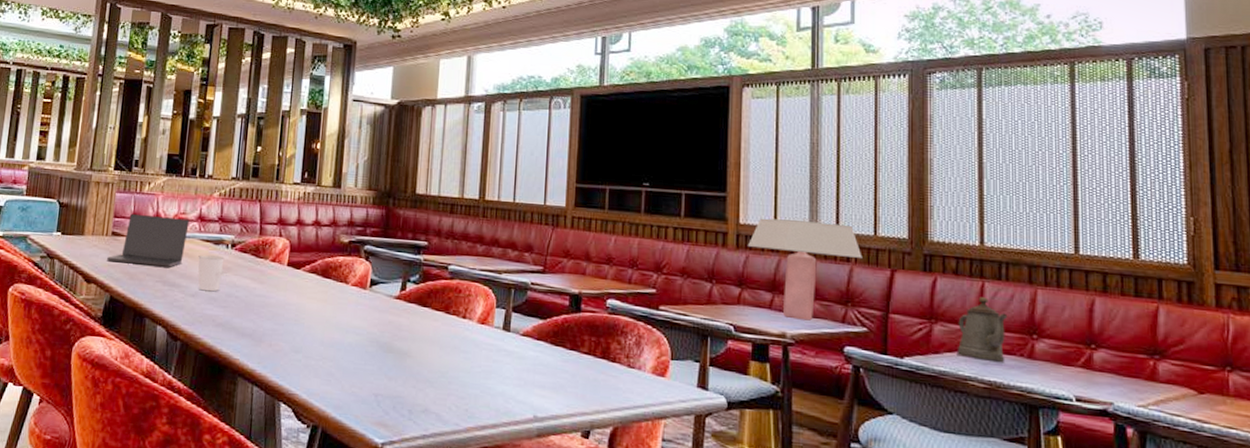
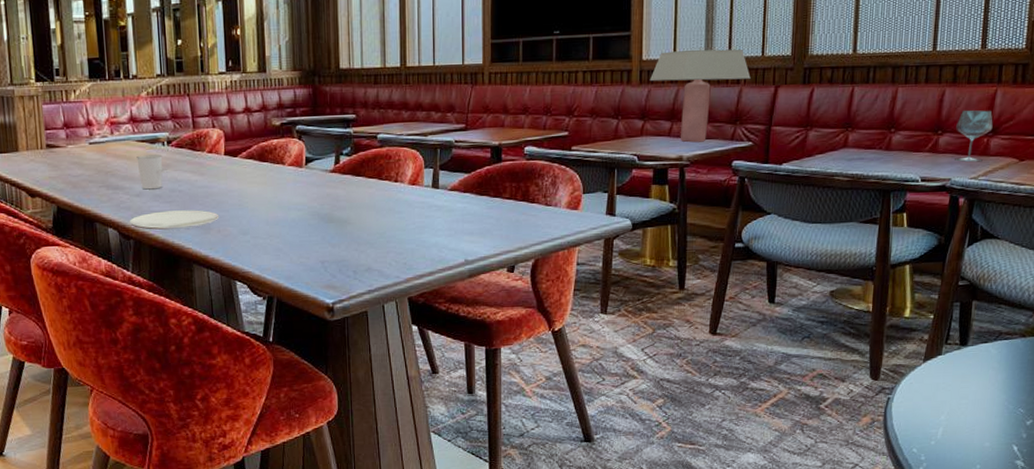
laptop: present [107,213,190,268] -> none [47,122,122,174]
plate: none [179,315,273,339] -> present [129,210,220,231]
coffee pot: present [957,297,1008,363] -> none [826,101,872,158]
wine glass: none [1111,324,1159,388] -> present [954,110,993,163]

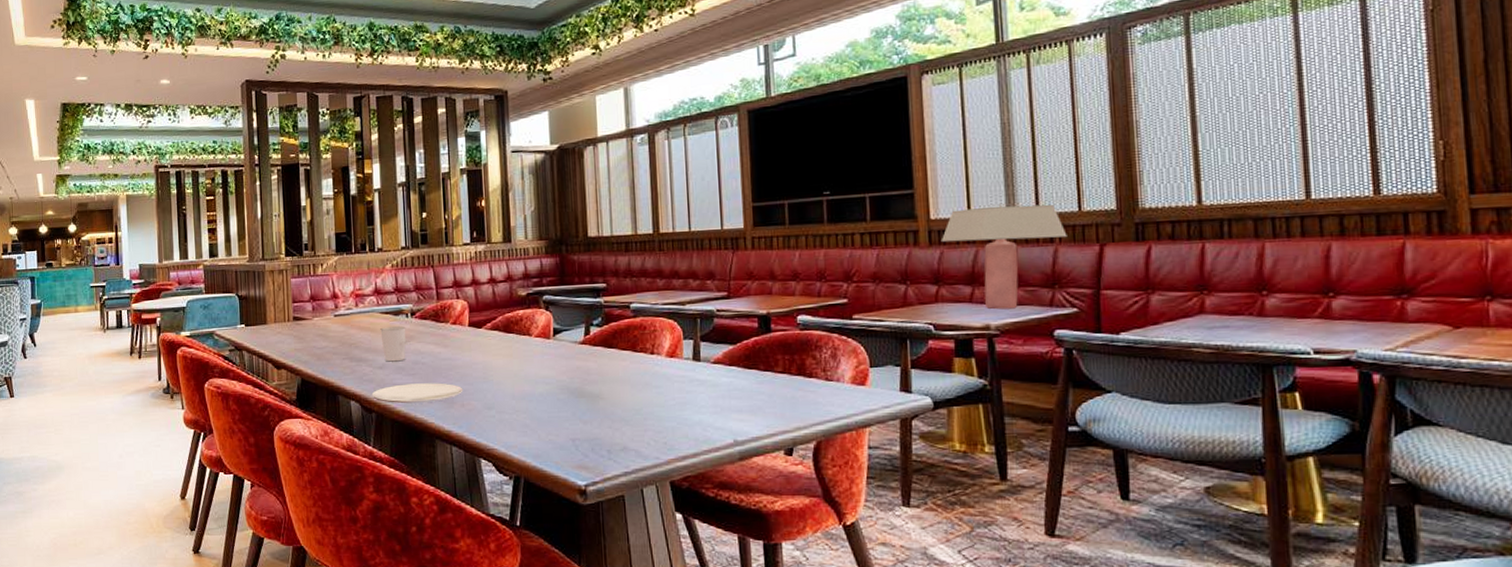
wine glass: present [954,110,993,163] -> none [1352,267,1407,331]

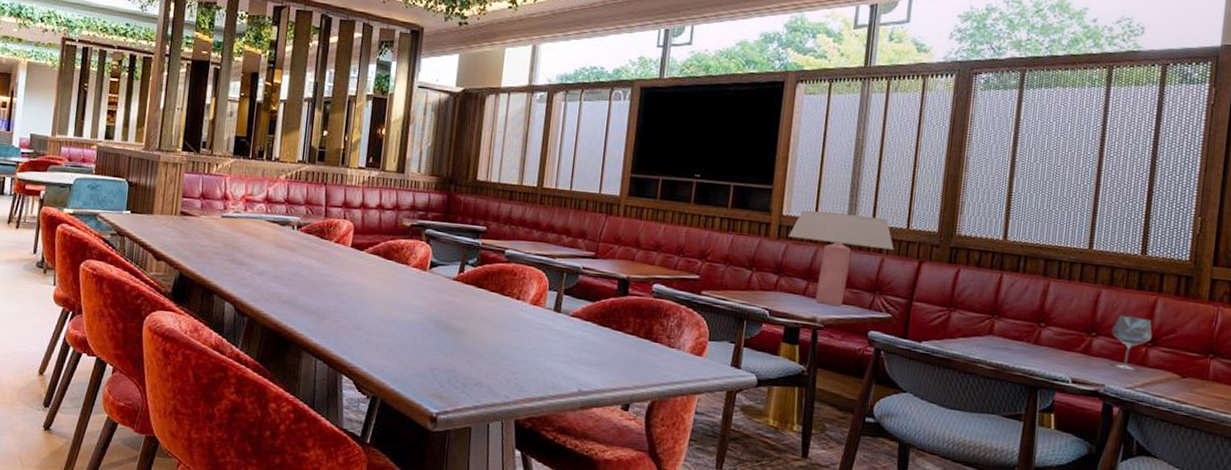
plate: present [371,383,463,404] -> none [246,293,337,315]
cup: present [380,326,411,362] -> none [264,235,293,271]
wine glass: none [1352,267,1407,331] -> present [1108,314,1153,372]

